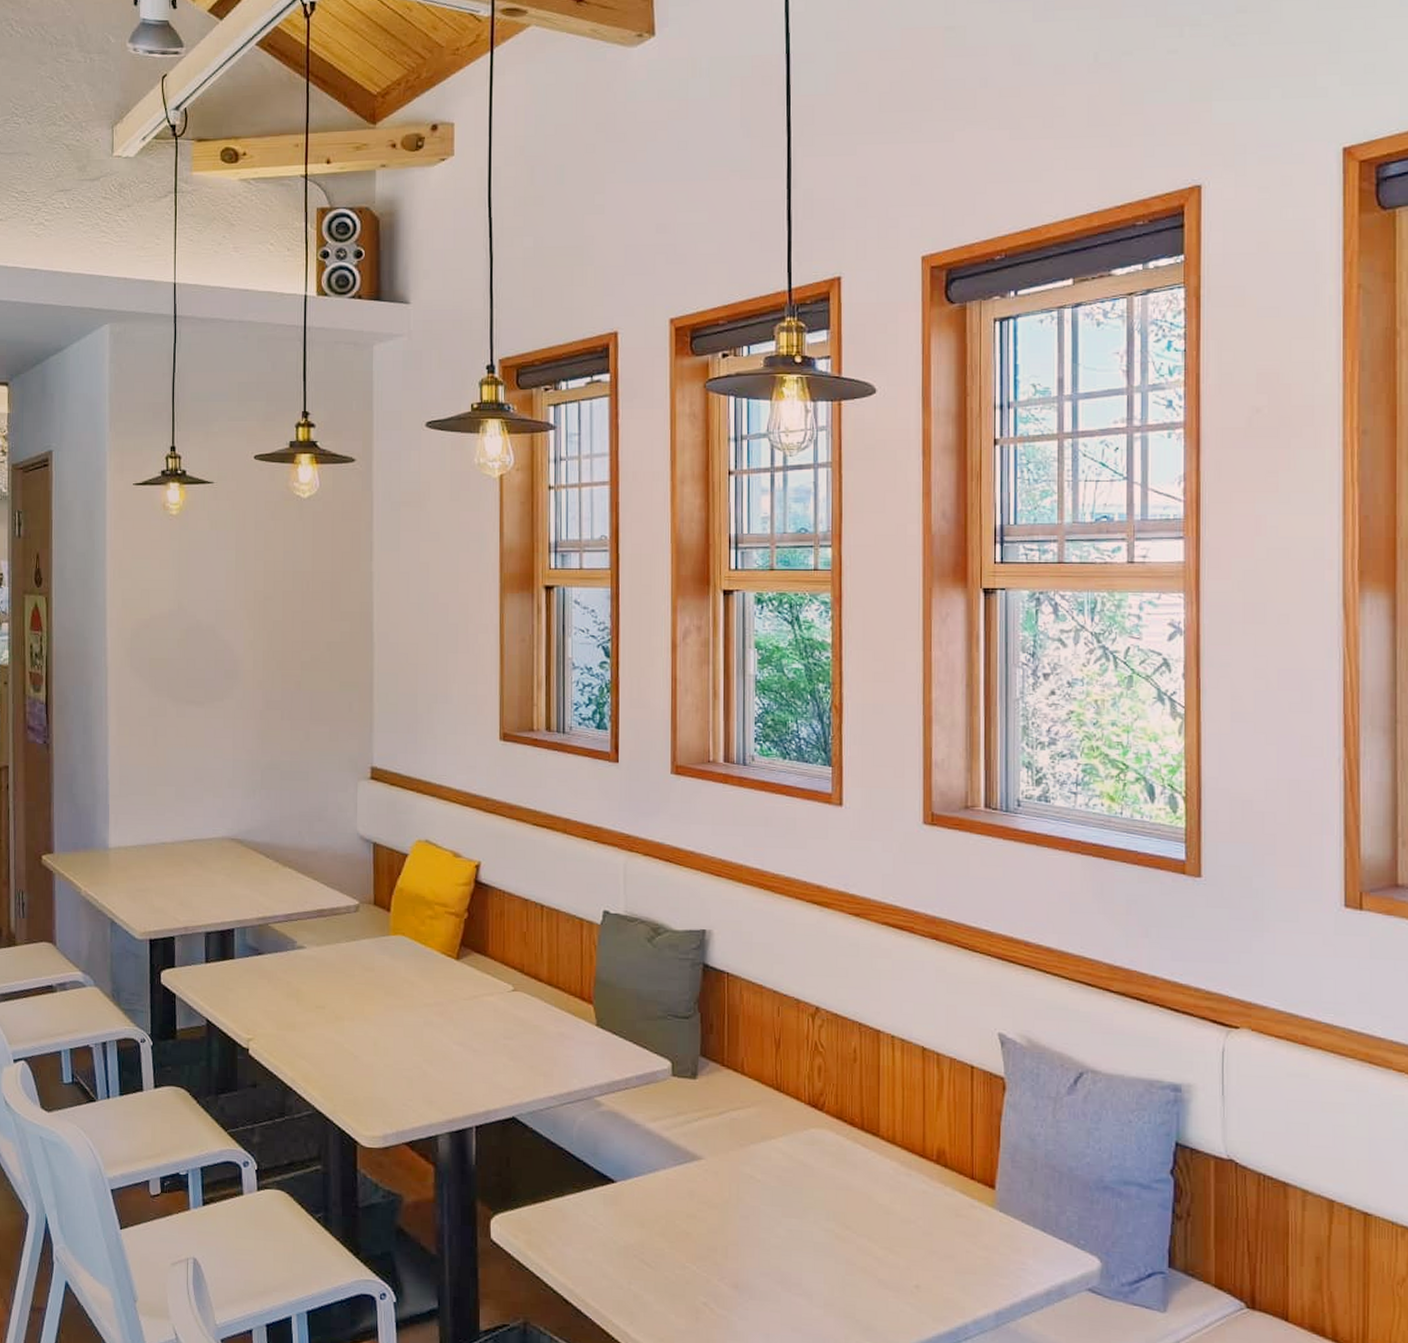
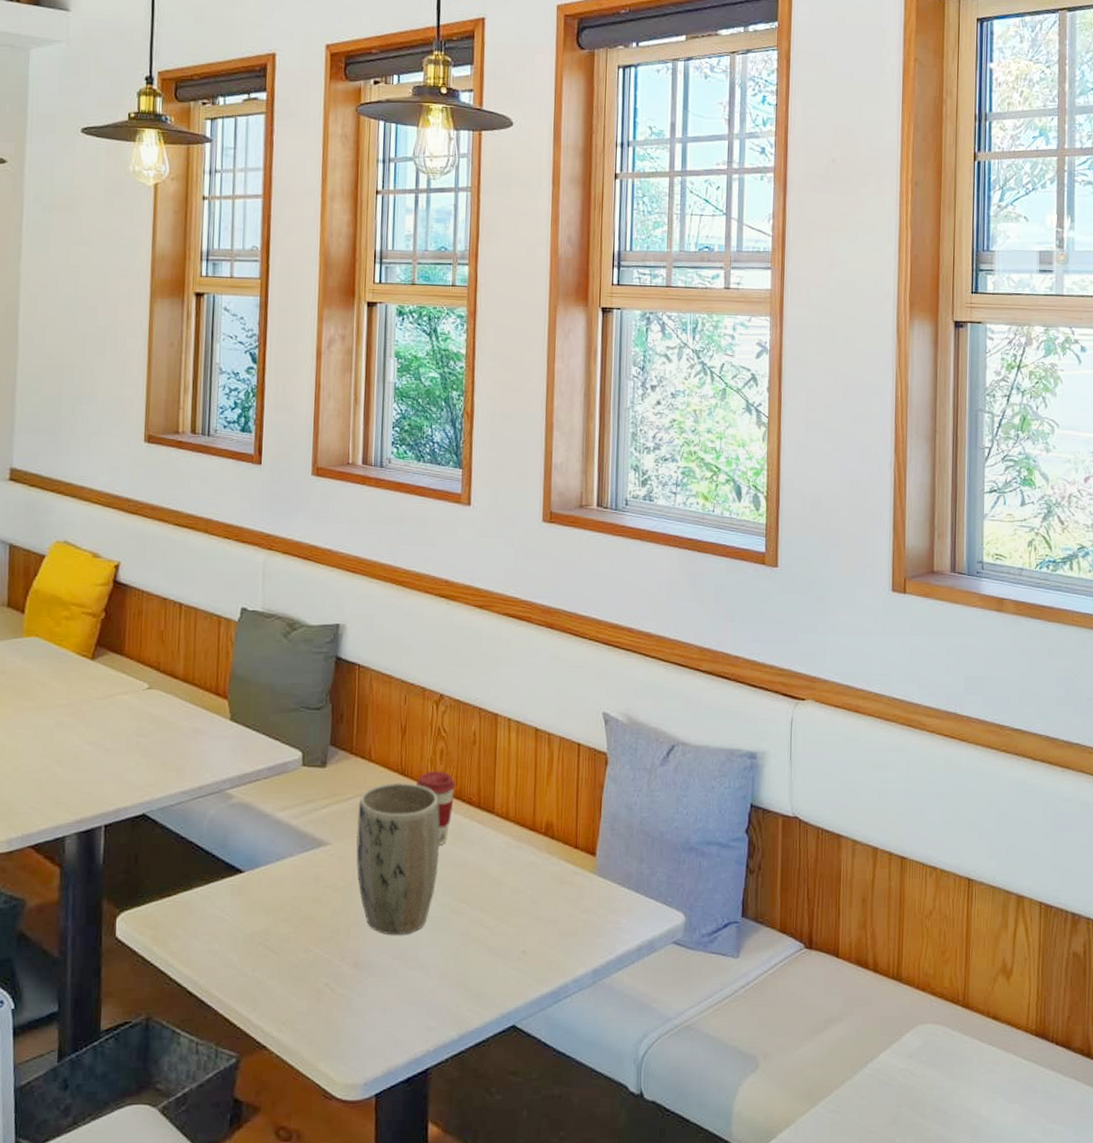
plant pot: none [731,1098,821,1259] -> present [356,783,440,935]
coffee cup: none [793,1088,836,1167] -> present [416,771,456,845]

